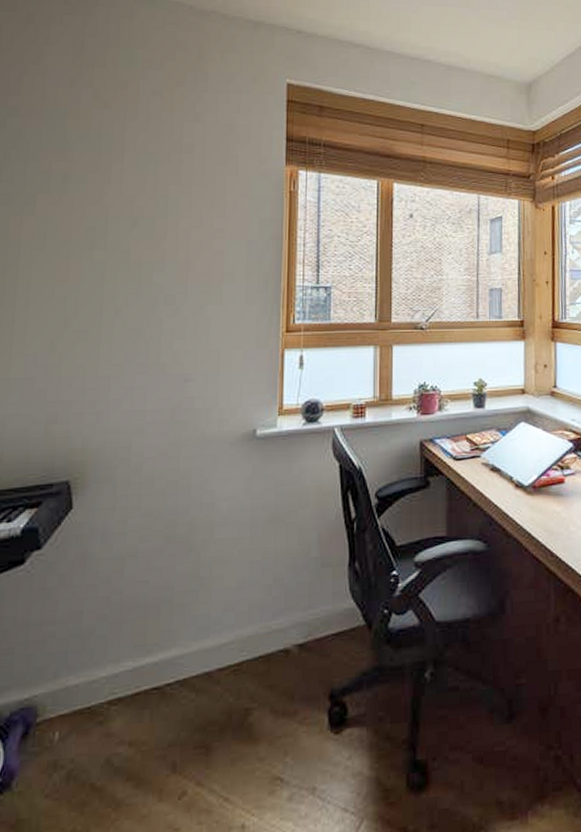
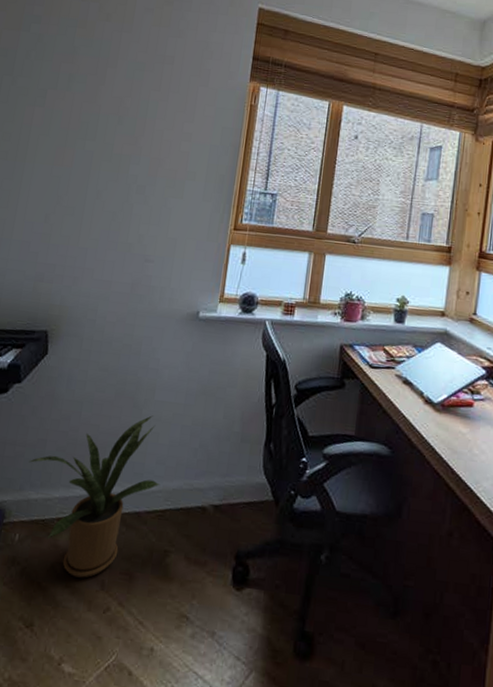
house plant: none [62,557,232,766] -> present [28,415,160,578]

